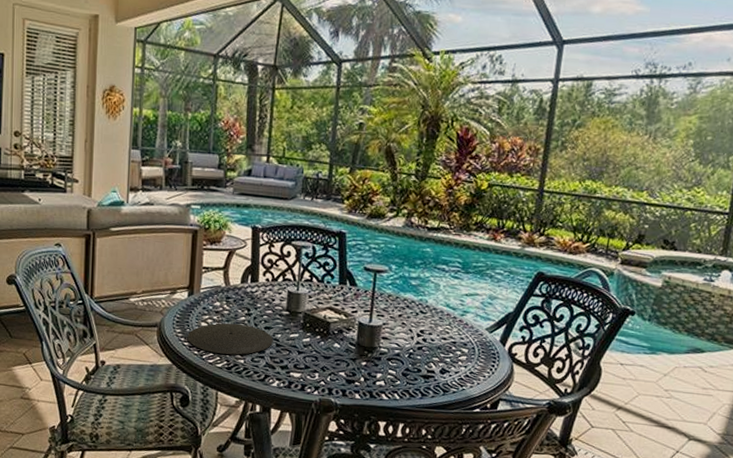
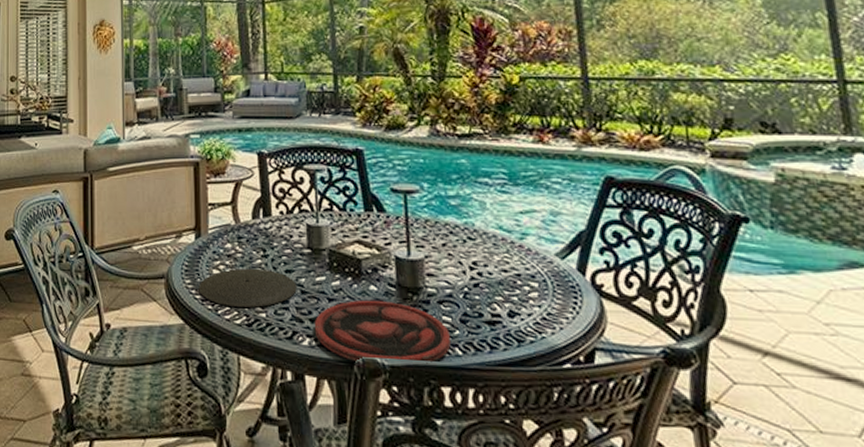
plate: none [283,354,392,405] -> present [314,299,451,364]

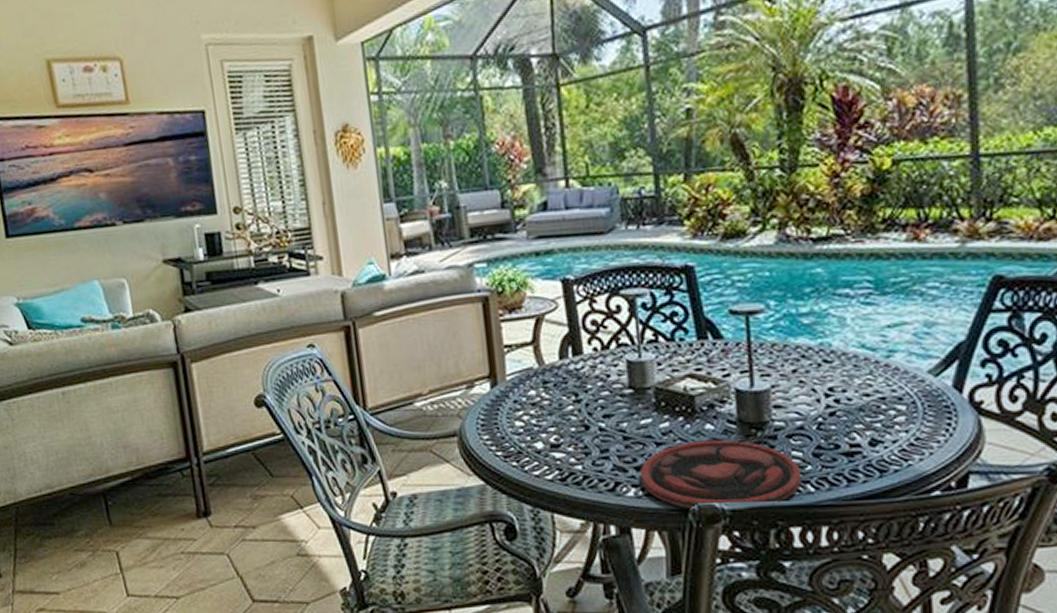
plate: present [198,268,297,308] -> none [499,415,618,461]

